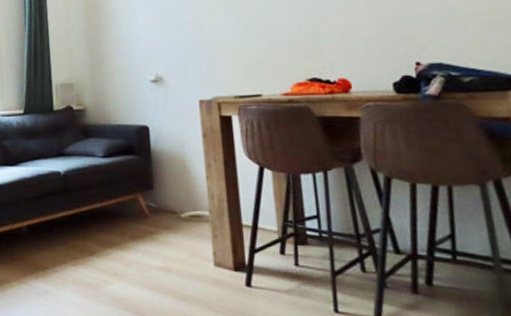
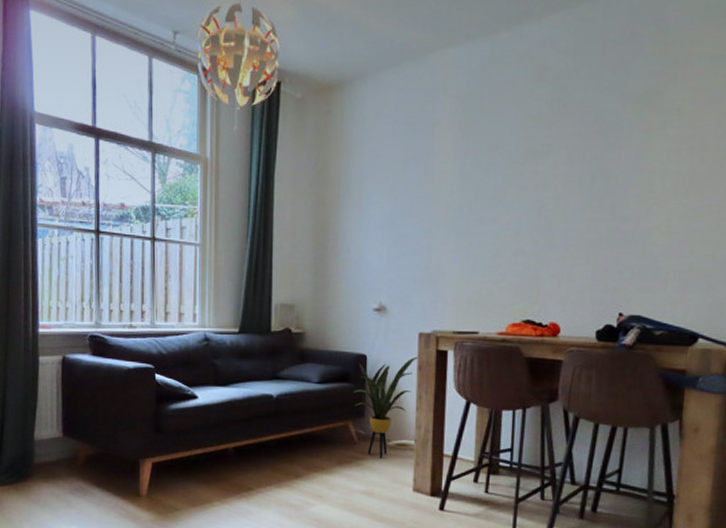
house plant: none [139,124,202,232] -> present [353,356,419,459]

